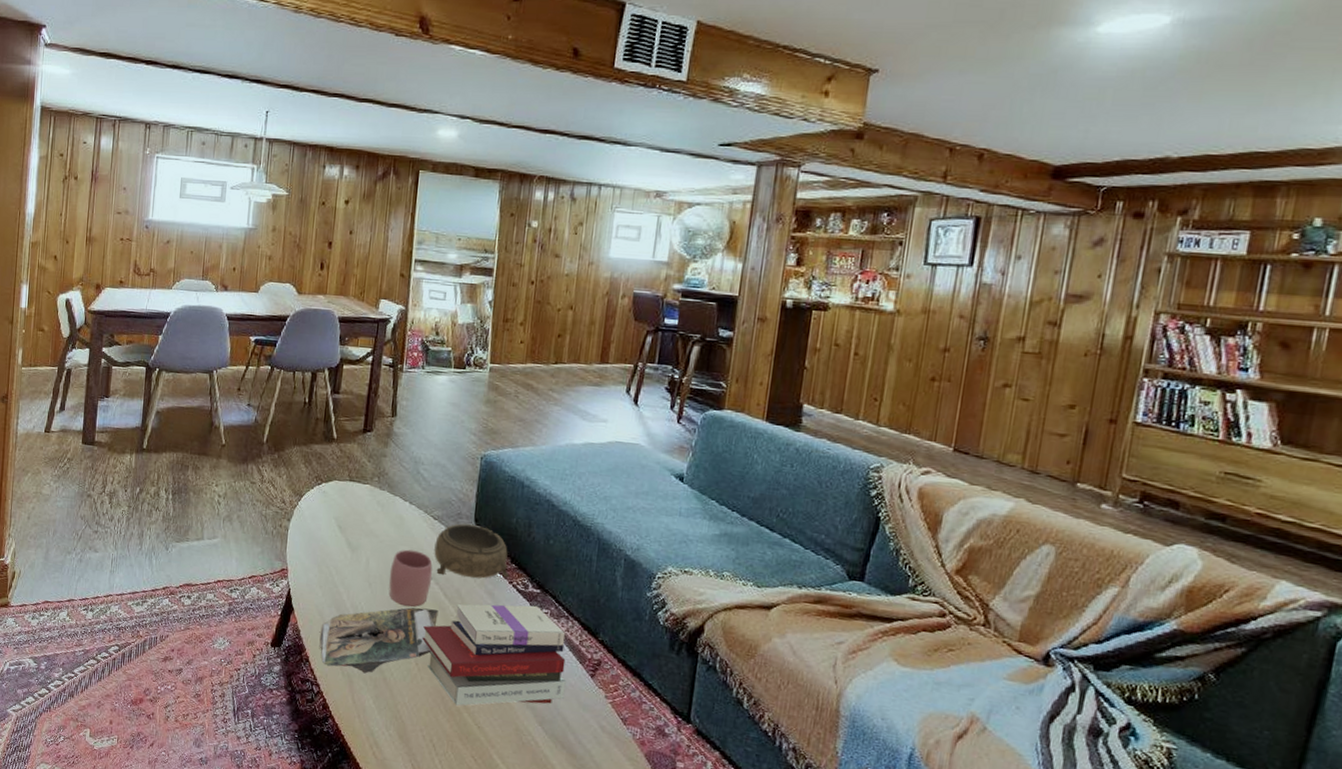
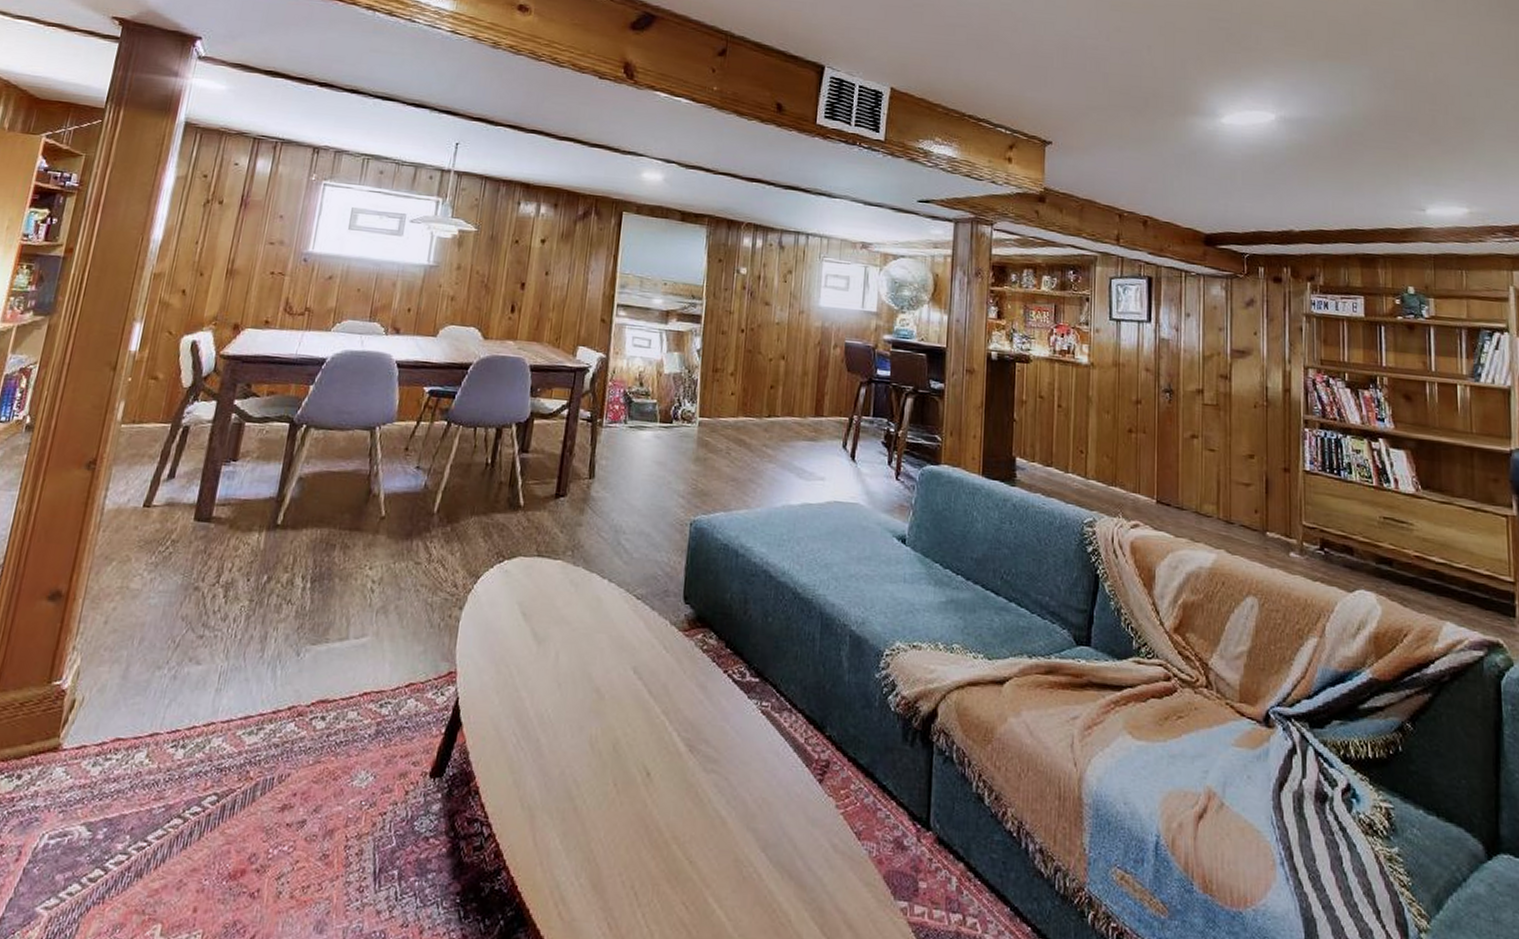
magazine: present [319,607,439,674] -> none [493,710,642,804]
mug: present [388,549,433,607] -> none [582,638,635,711]
books: present [422,604,566,706] -> none [622,698,791,836]
decorative bowl: present [434,523,509,579] -> none [636,603,724,669]

